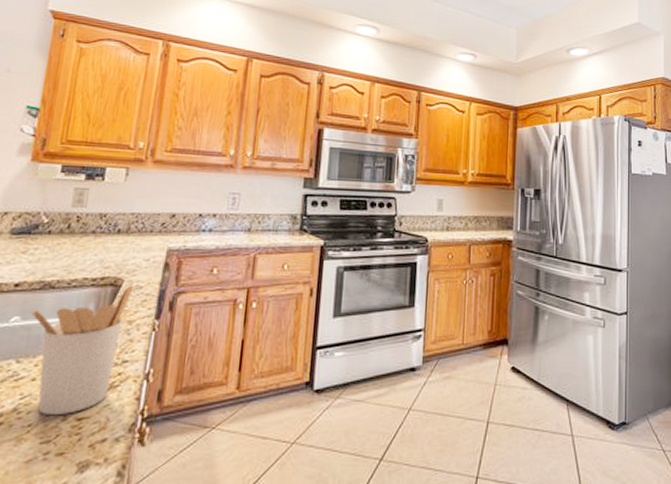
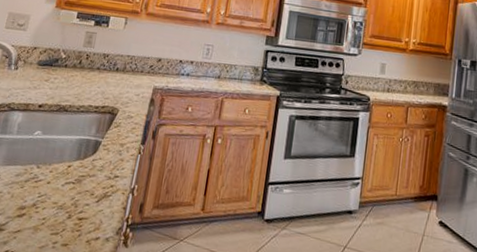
utensil holder: present [30,285,134,416] -> none [48,114,126,214]

